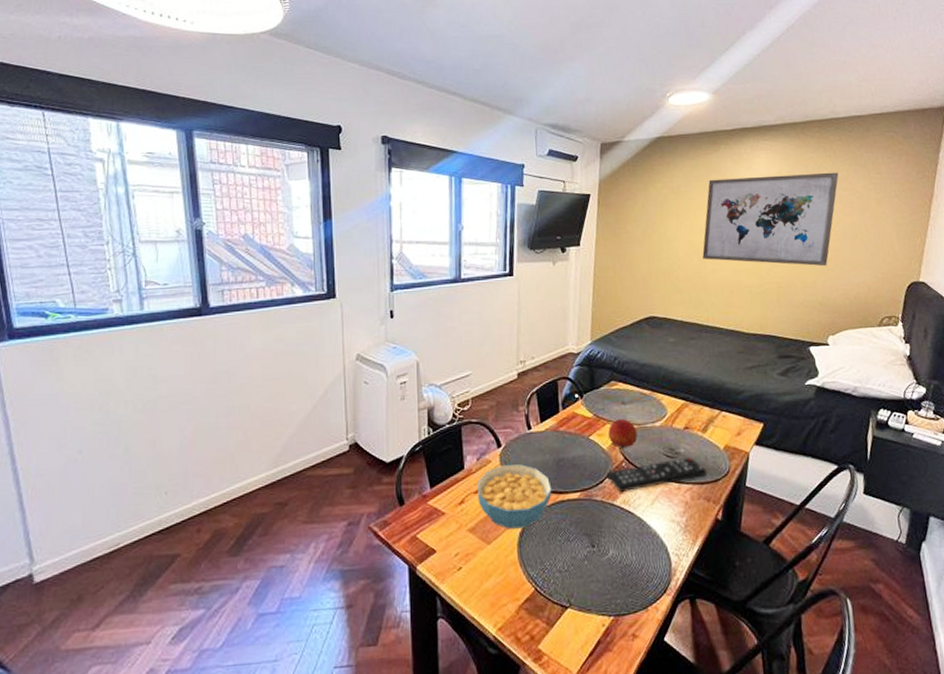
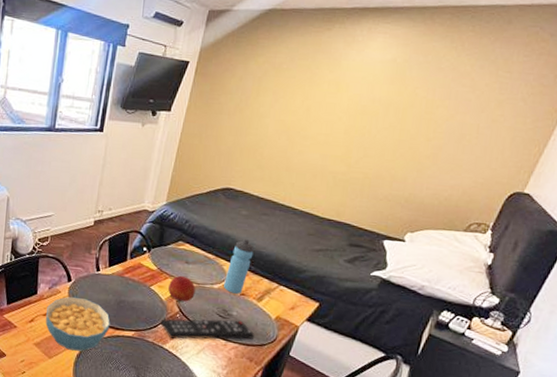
water bottle: none [665,368,689,429] -> present [224,239,254,294]
wall art: present [702,172,839,267] -> none [291,59,462,164]

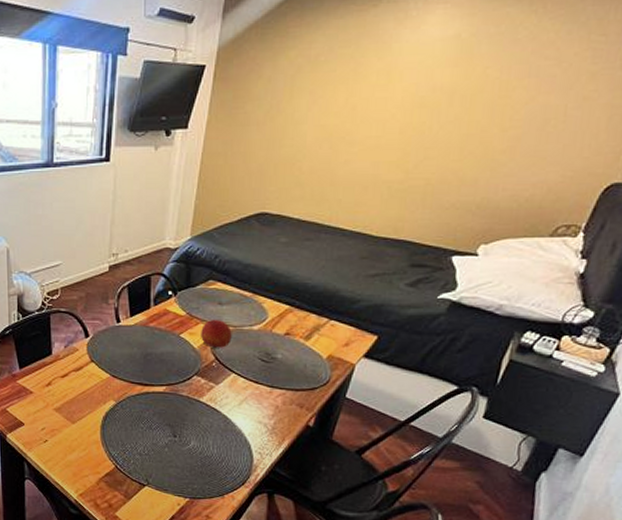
cereal bowl: present [46,296,110,352] -> none [65,353,137,413]
remote control: present [161,319,255,340] -> none [196,363,304,390]
water bottle: present [224,239,254,294] -> none [265,271,298,334]

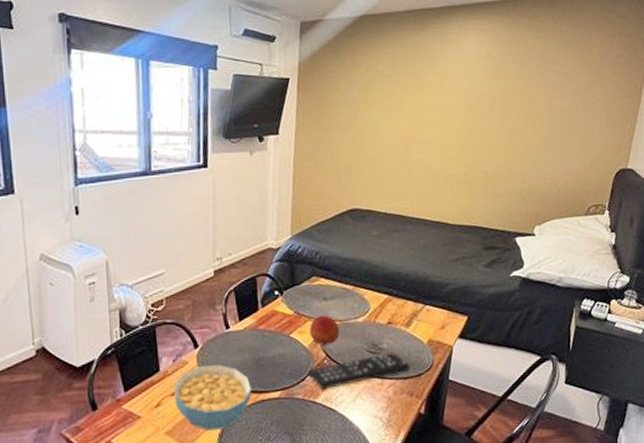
cereal bowl: none [65,353,137,413] -> present [174,364,252,431]
remote control: none [196,363,304,390] -> present [309,352,410,389]

